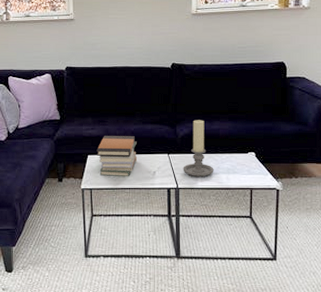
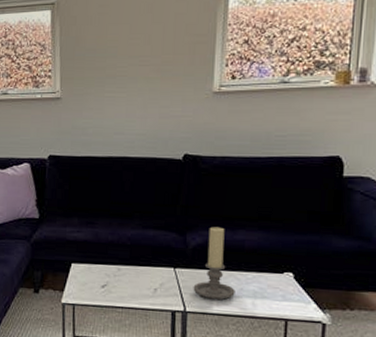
book stack: present [96,136,137,177] -> none [82,241,134,294]

